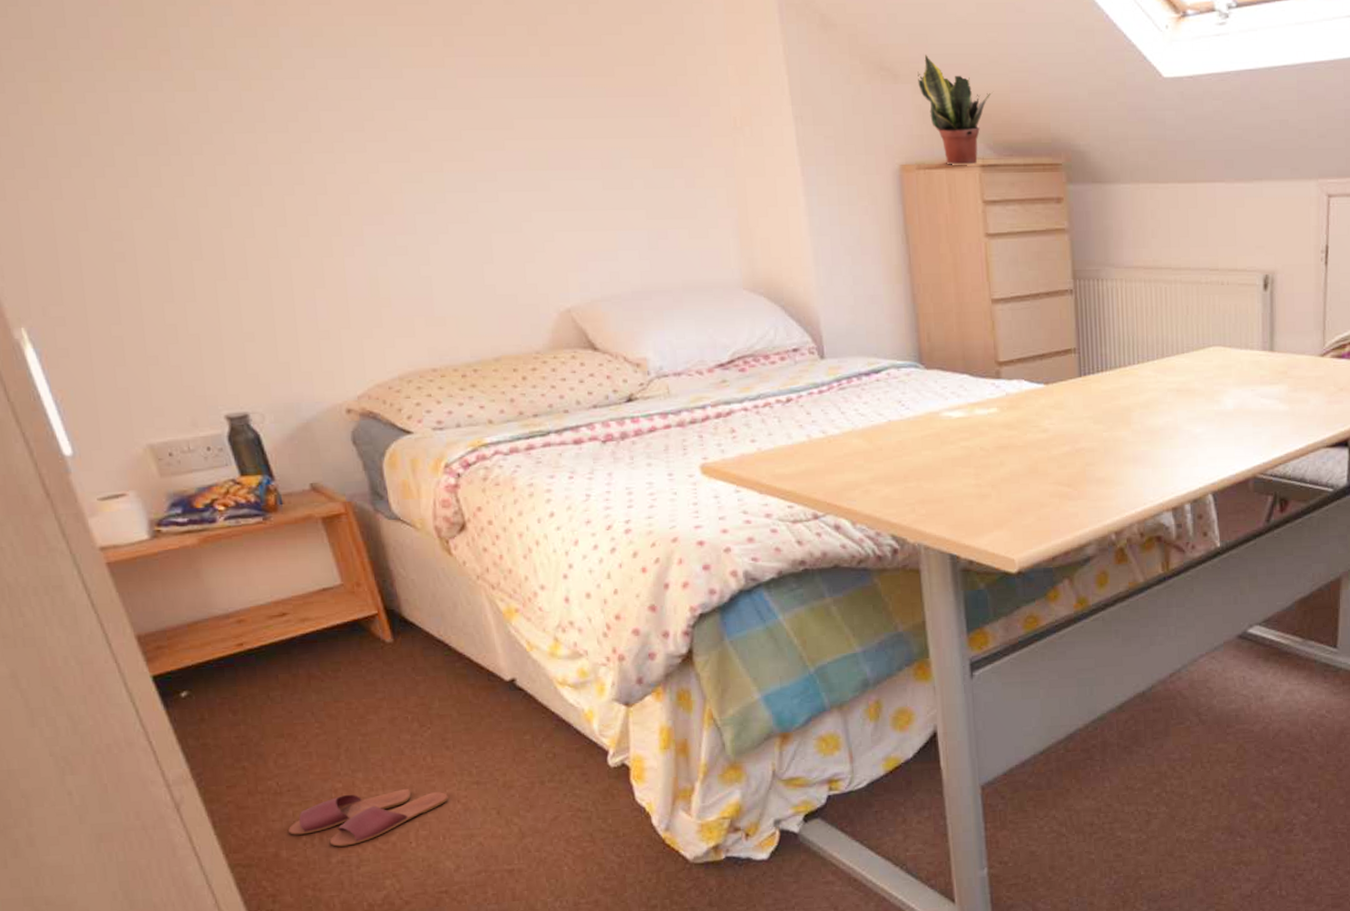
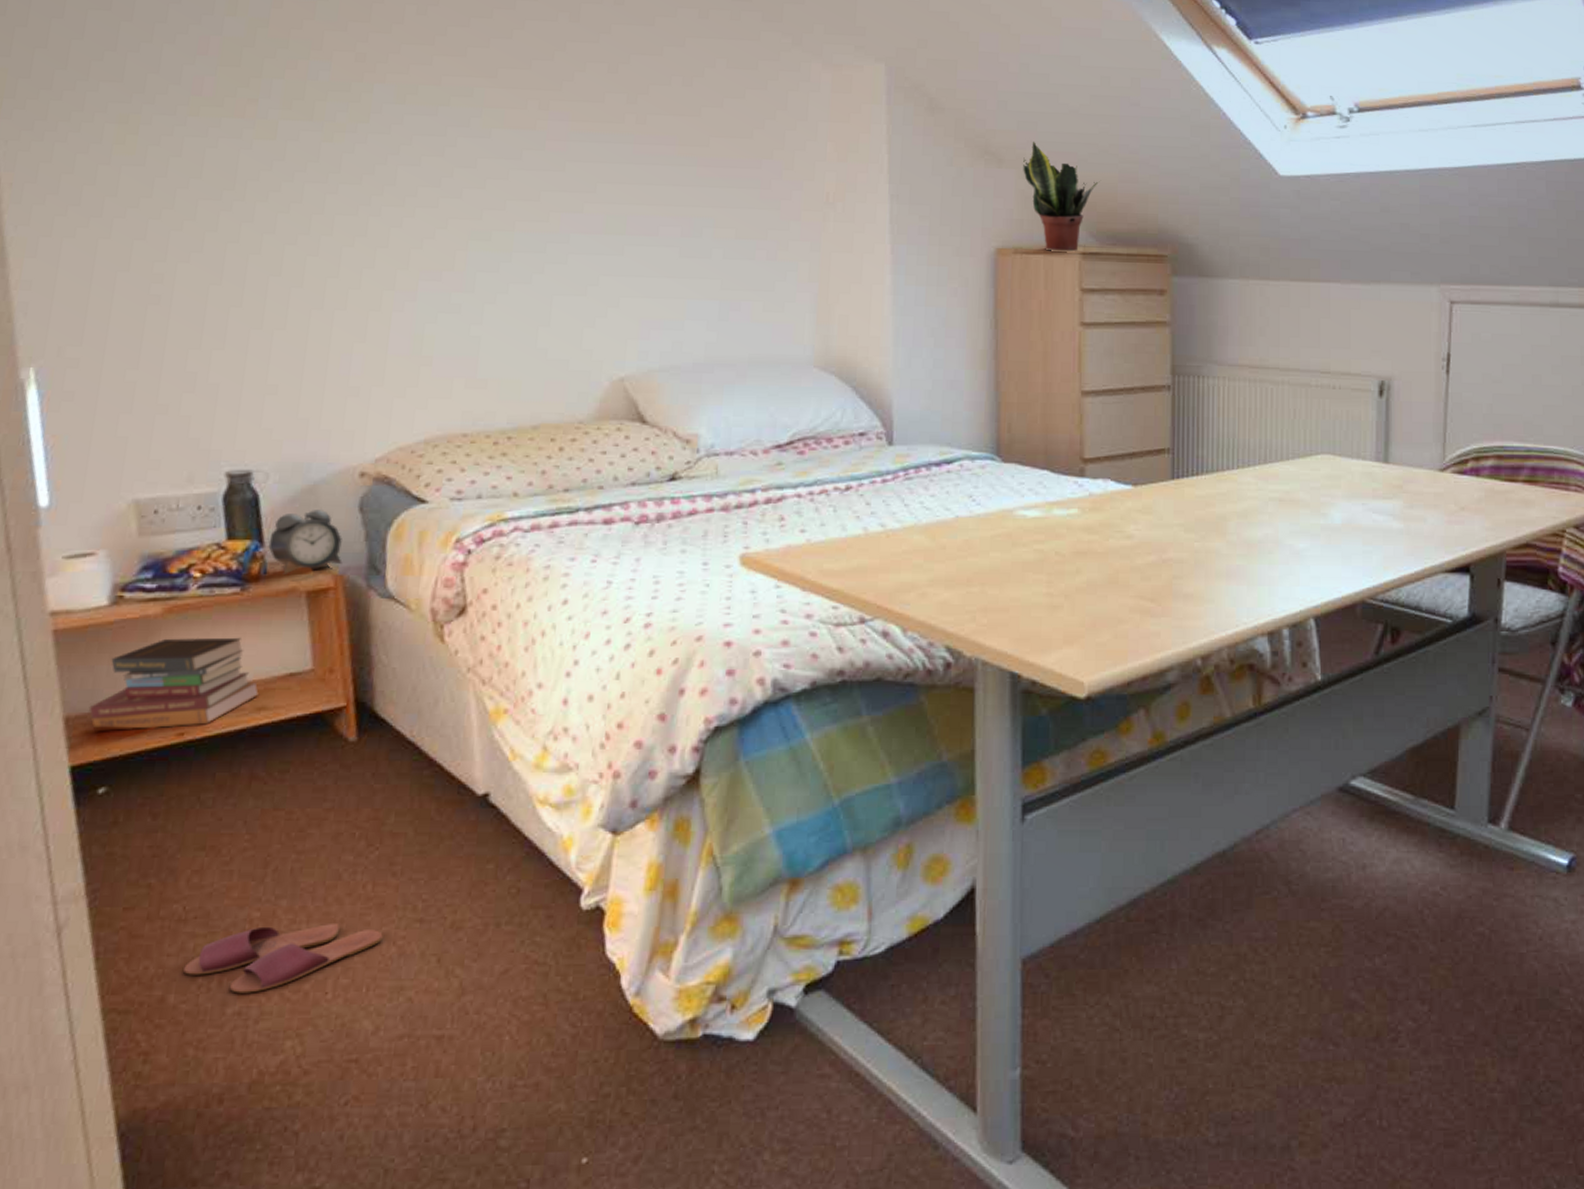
books: none [155,560,301,647] -> present [88,637,260,732]
alarm clock: none [278,445,348,505] -> present [268,510,343,576]

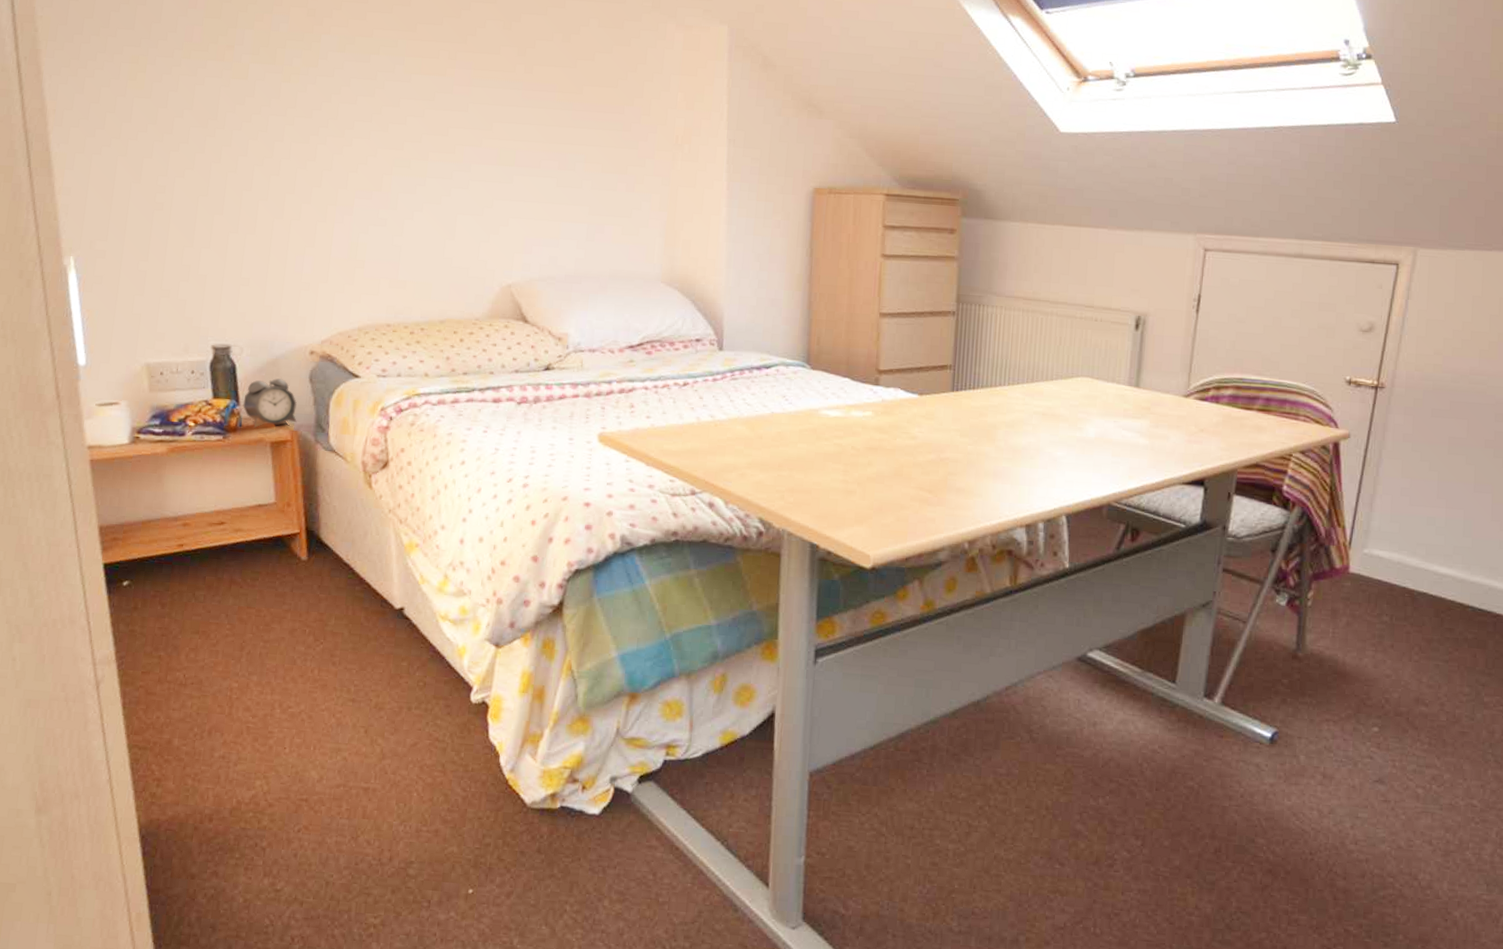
books: present [88,637,260,732] -> none [116,471,237,540]
slippers: present [184,922,383,993] -> none [184,694,326,743]
potted plant: present [1023,142,1101,252] -> none [839,97,906,193]

